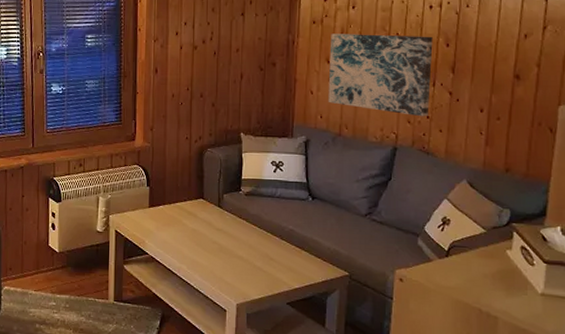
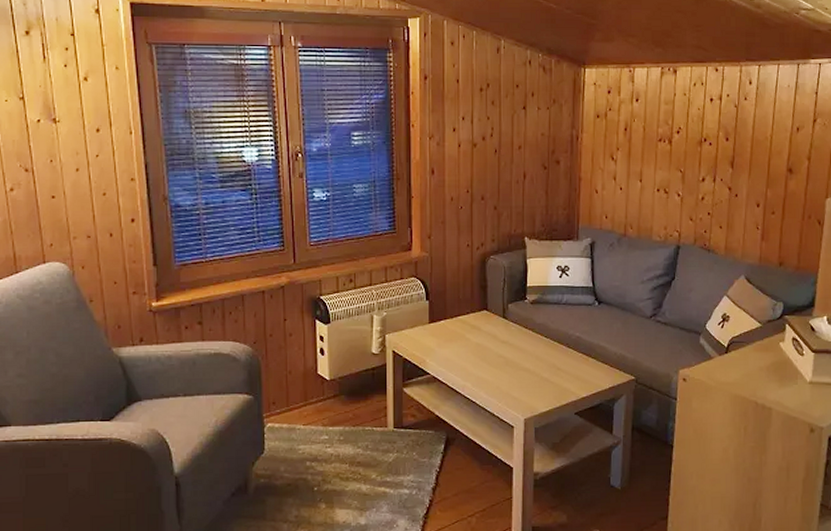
wall art: present [328,34,433,117] -> none [613,128,713,214]

